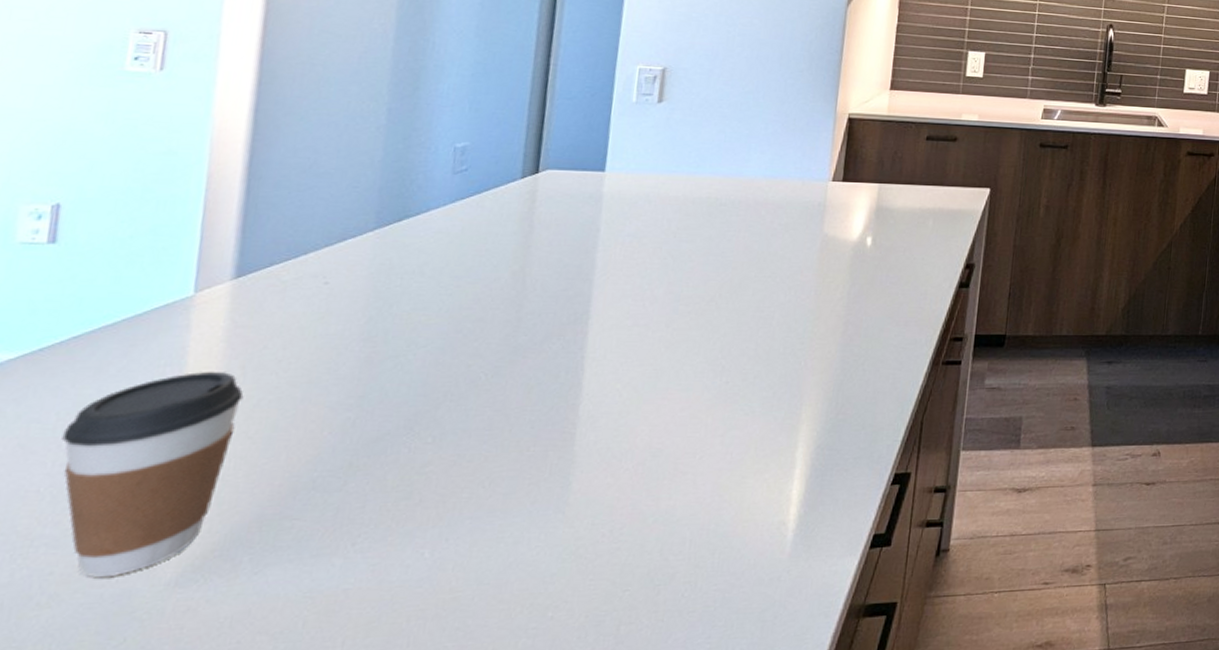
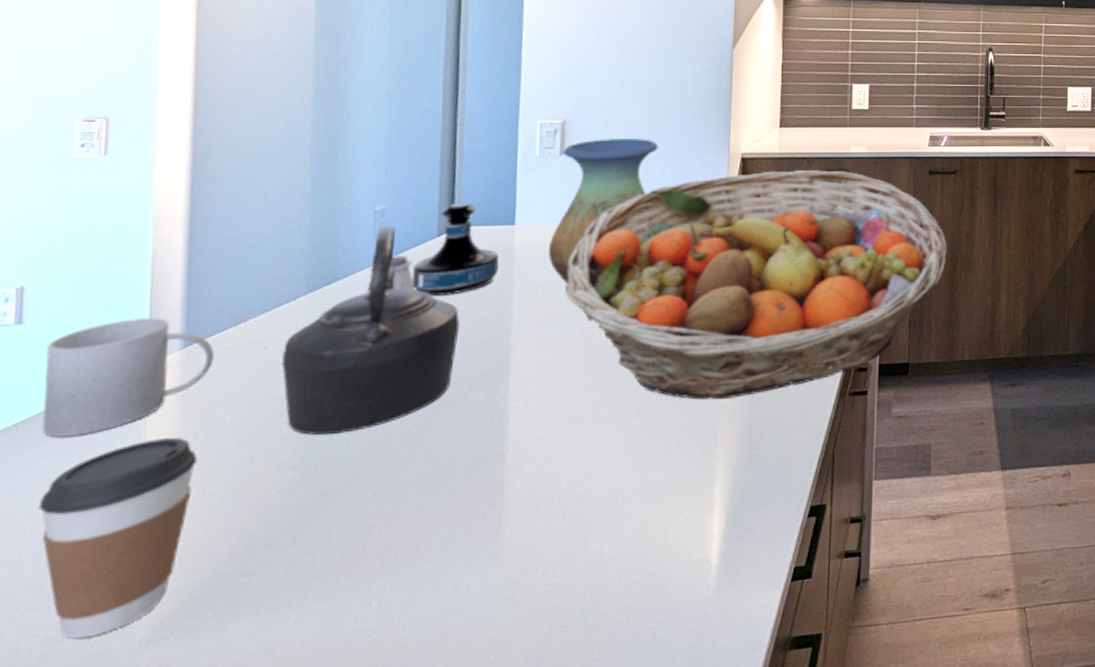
mug: none [71,245,270,366] -> present [42,318,215,438]
kettle: none [343,164,540,378] -> present [282,226,460,436]
saltshaker: none [439,195,493,233] -> present [366,255,415,294]
tequila bottle: none [490,145,586,240] -> present [412,202,500,296]
vase: none [638,88,763,235] -> present [548,137,659,283]
fruit basket: none [654,133,1053,362] -> present [565,170,947,400]

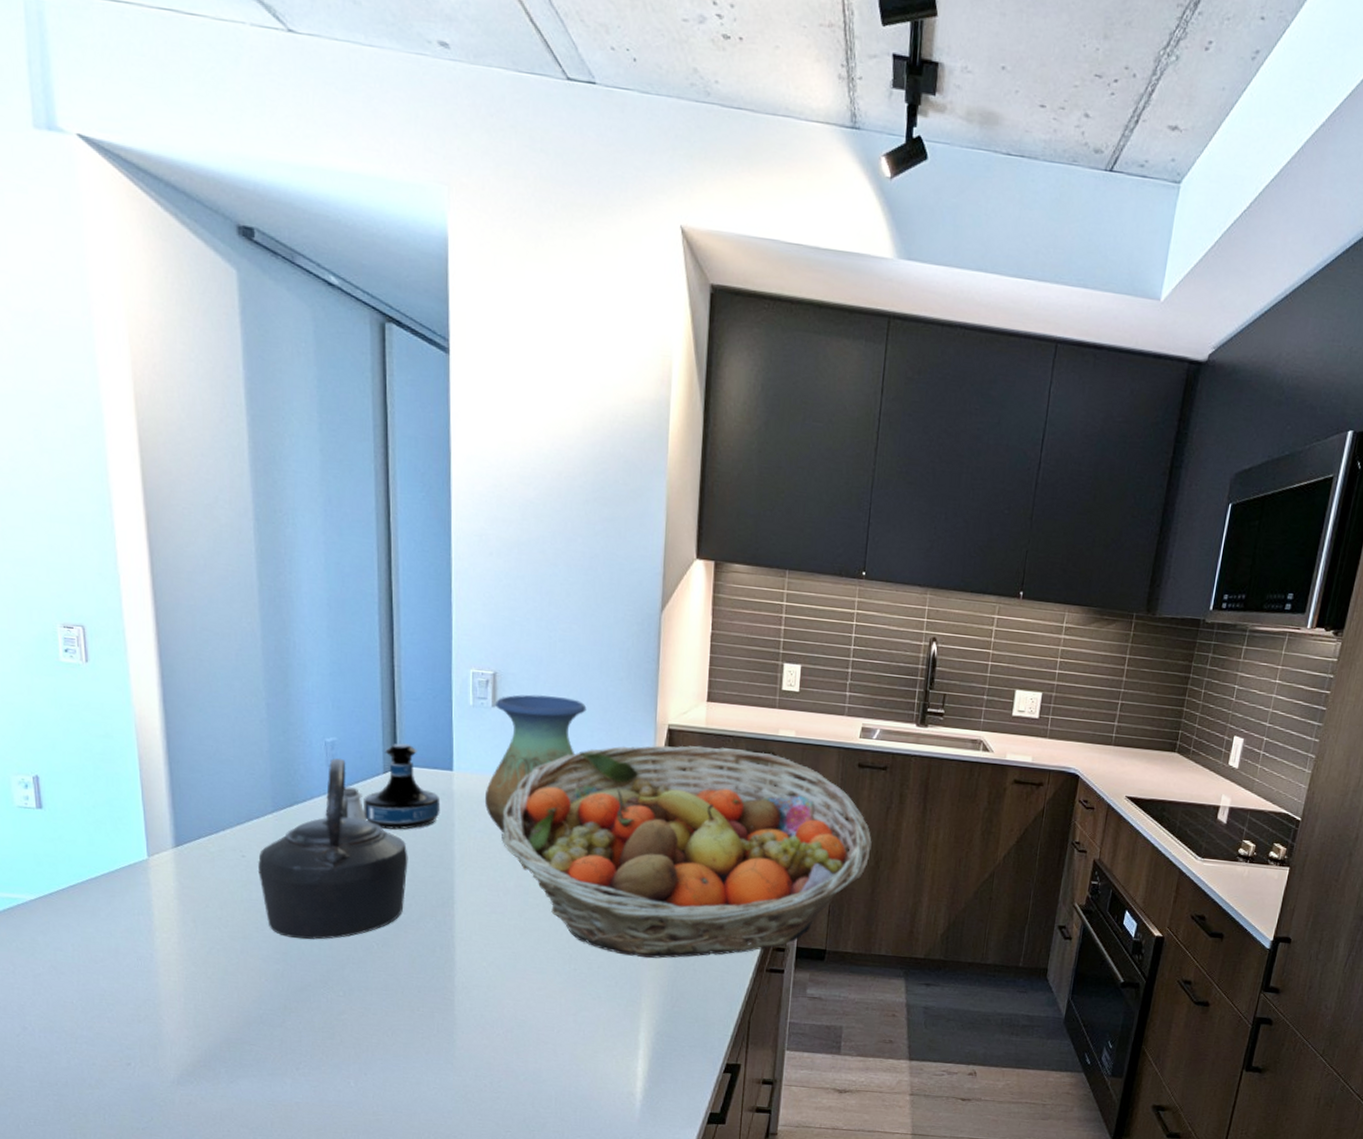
coffee cup: present [38,437,198,639] -> none [79,922,199,1072]
mug: present [42,318,215,438] -> none [65,815,201,911]

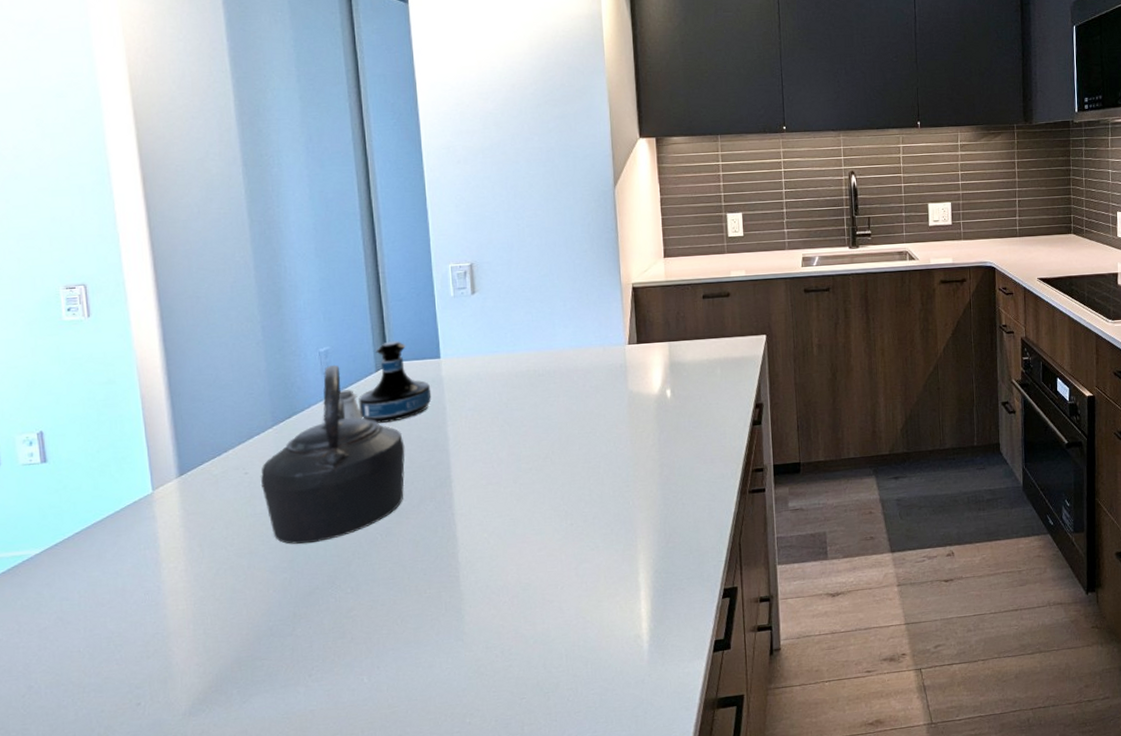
vase: present [484,694,587,832] -> none [471,275,558,407]
fruit basket: present [502,745,872,959] -> none [490,293,827,502]

